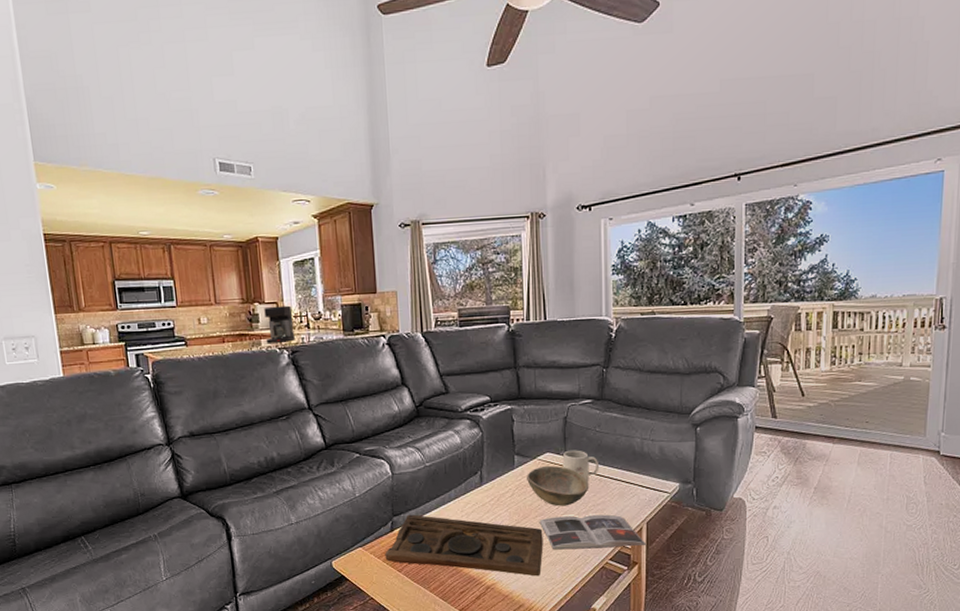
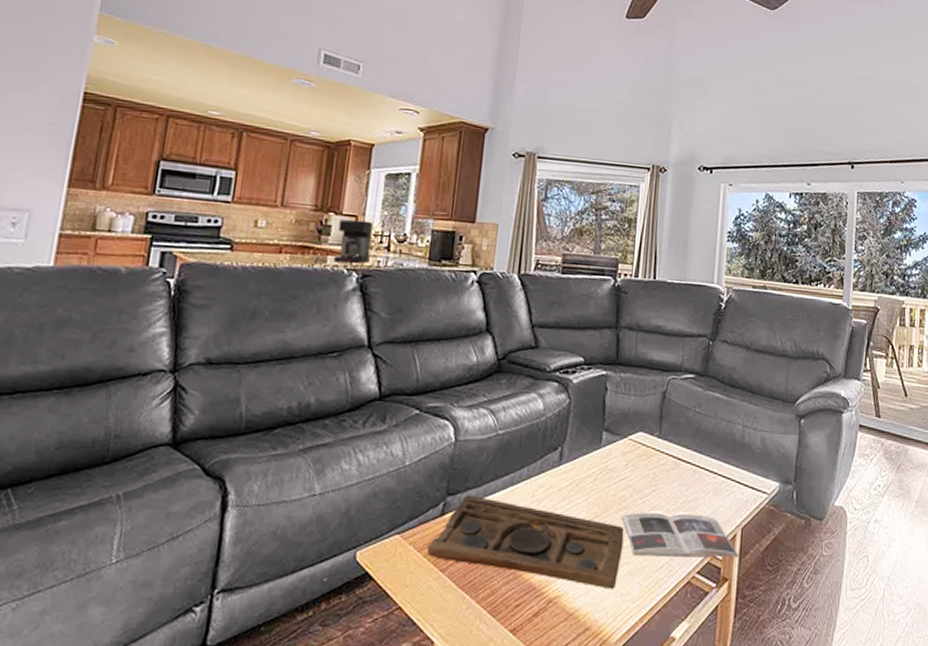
bowl: present [527,466,589,507] -> none [613,448,683,500]
mug: present [562,450,600,482] -> none [655,431,696,473]

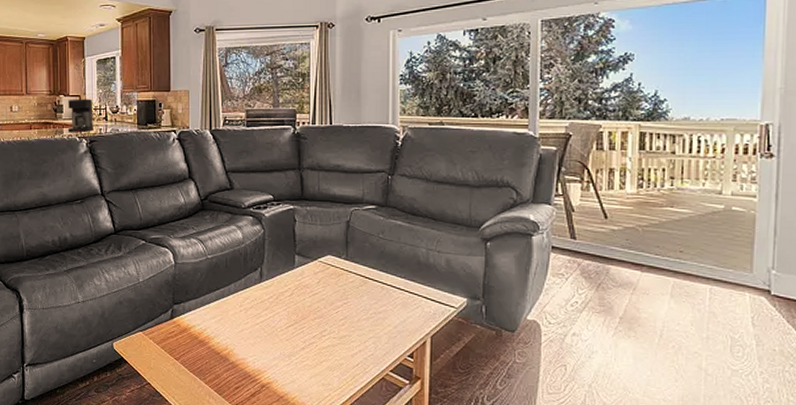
decorative tray: present [427,495,625,590] -> none [163,304,321,380]
magazine: present [621,512,740,558] -> none [317,320,431,361]

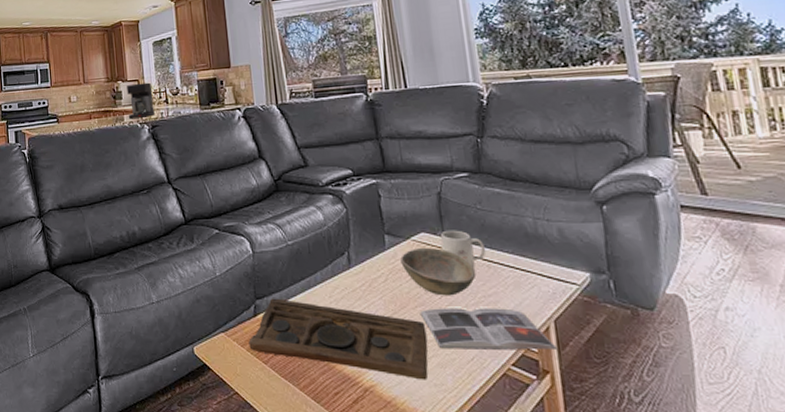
decorative tray: none [163,304,321,380] -> present [248,298,428,380]
bowl: none [307,269,371,311] -> present [400,248,477,296]
magazine: none [317,320,431,361] -> present [419,308,558,351]
mug: none [343,254,382,289] -> present [440,230,486,269]

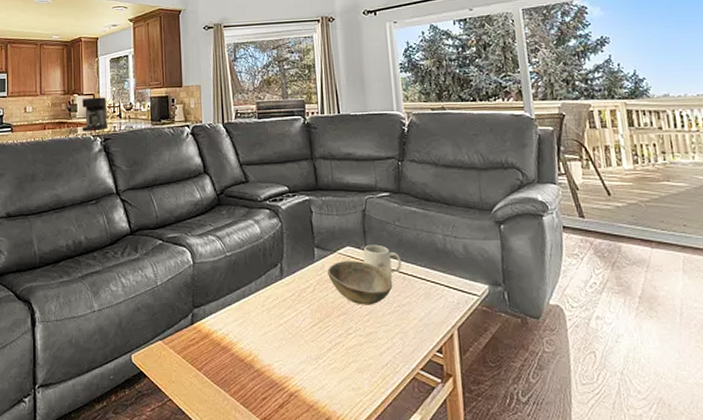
decorative tray: present [248,298,428,380] -> none [184,307,348,385]
magazine: present [419,308,558,351] -> none [342,317,460,356]

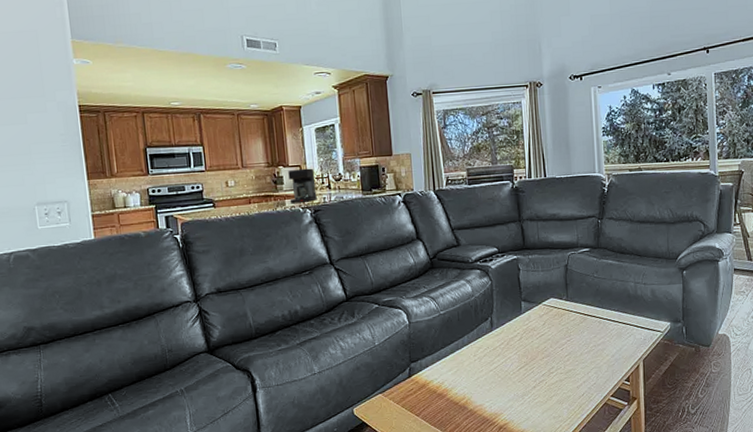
bowl: present [328,261,393,305] -> none [533,310,590,348]
mug: present [363,244,402,280] -> none [565,294,599,325]

